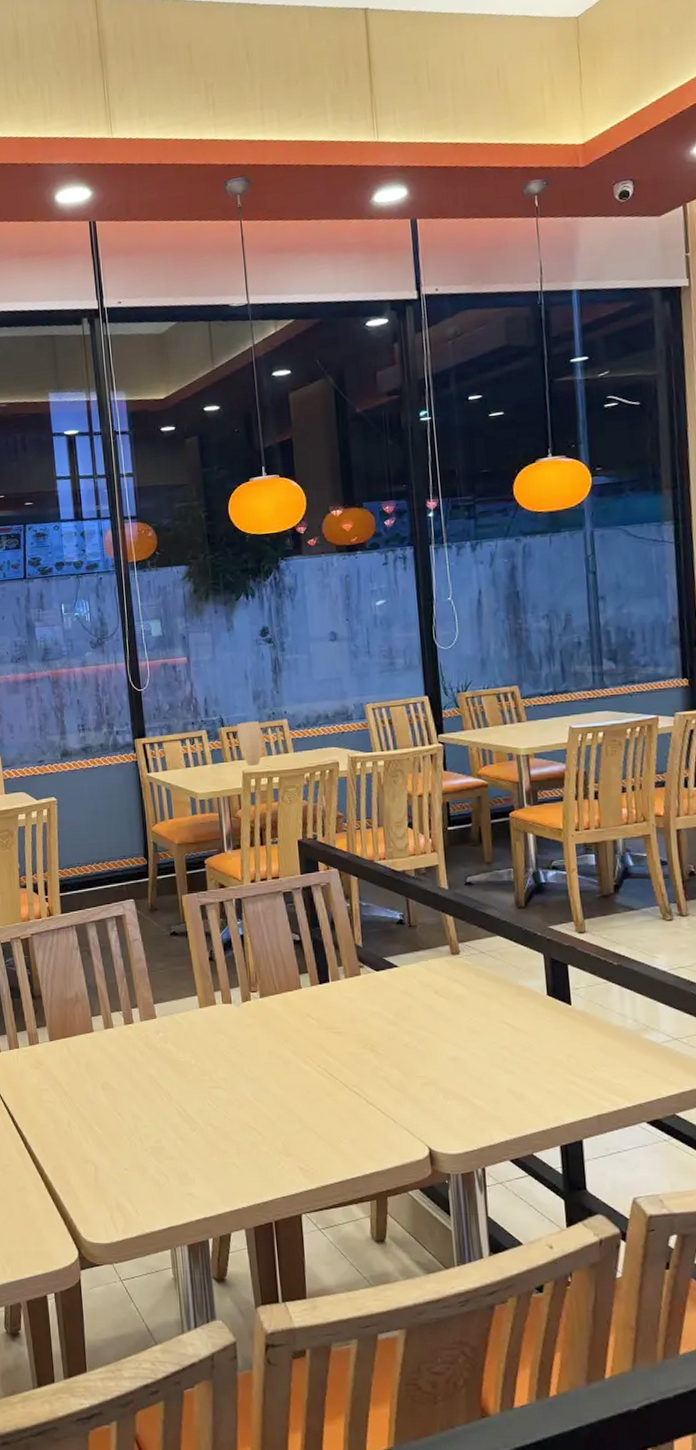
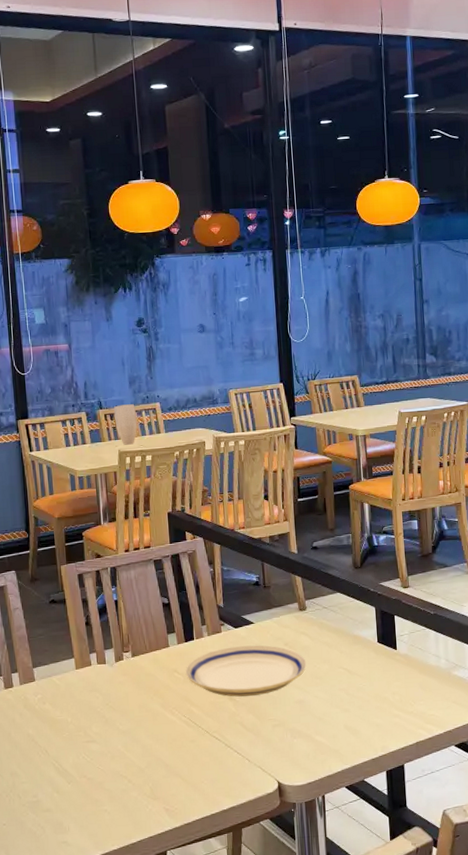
plate: none [320,991,461,1048] -> present [185,645,307,697]

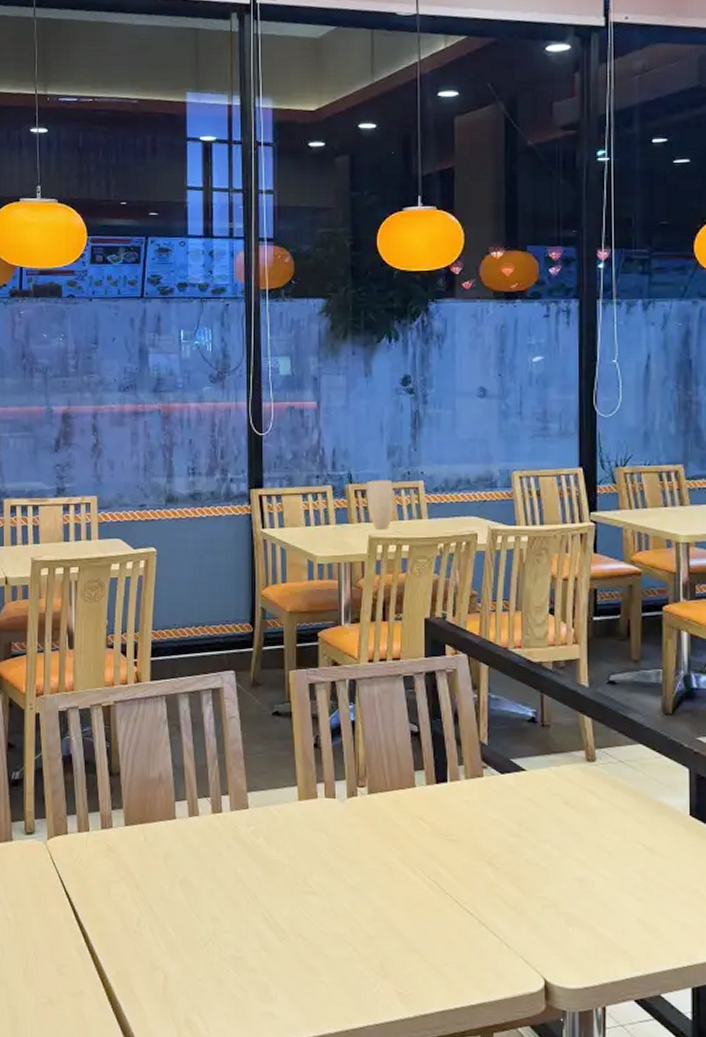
plate: present [185,645,307,697] -> none [434,797,592,864]

